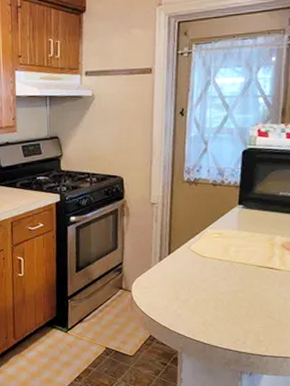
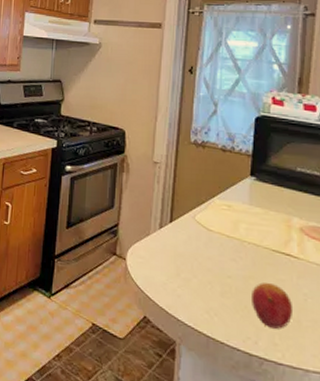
fruit: none [240,293,275,329] -> present [252,282,294,329]

